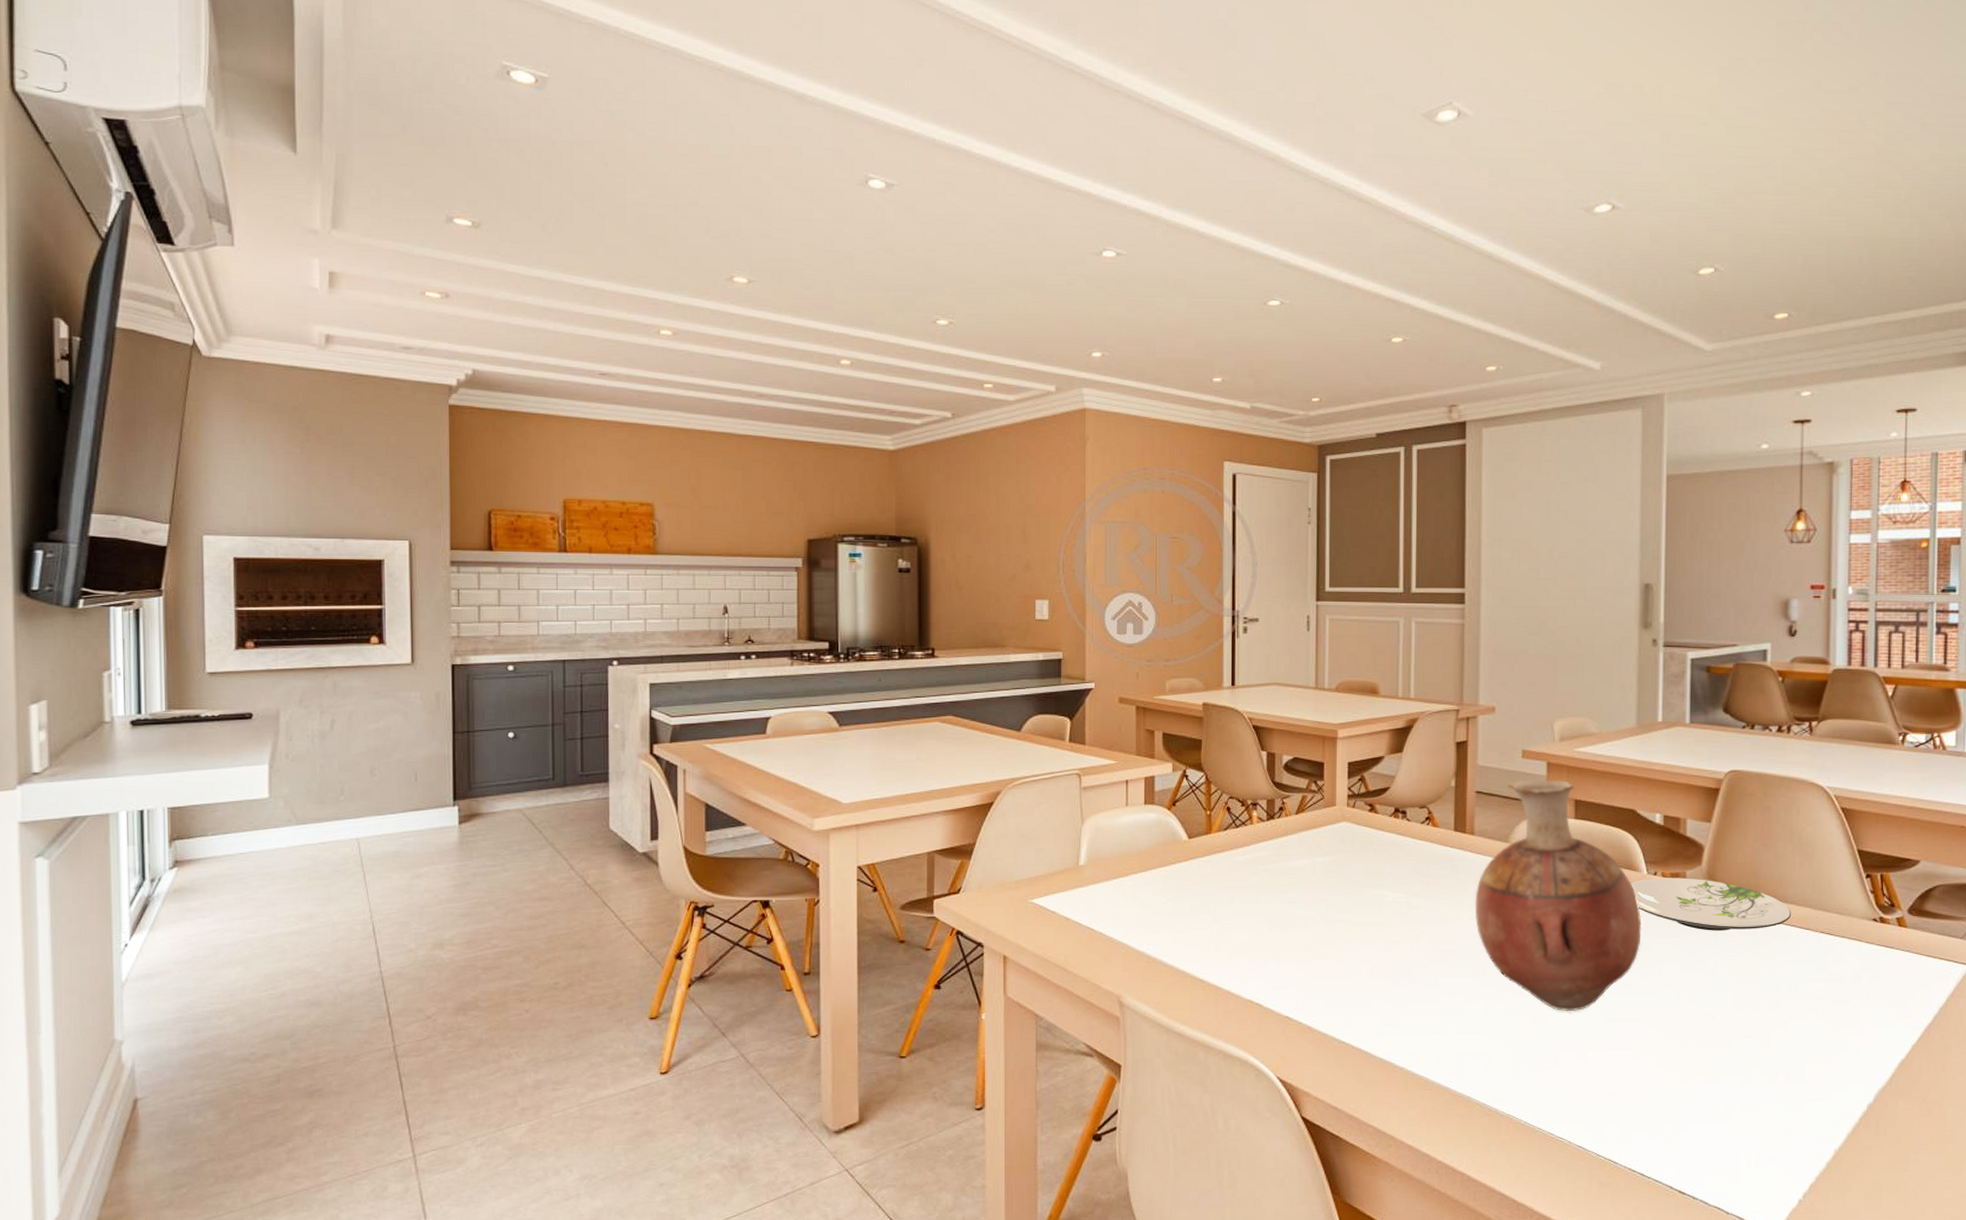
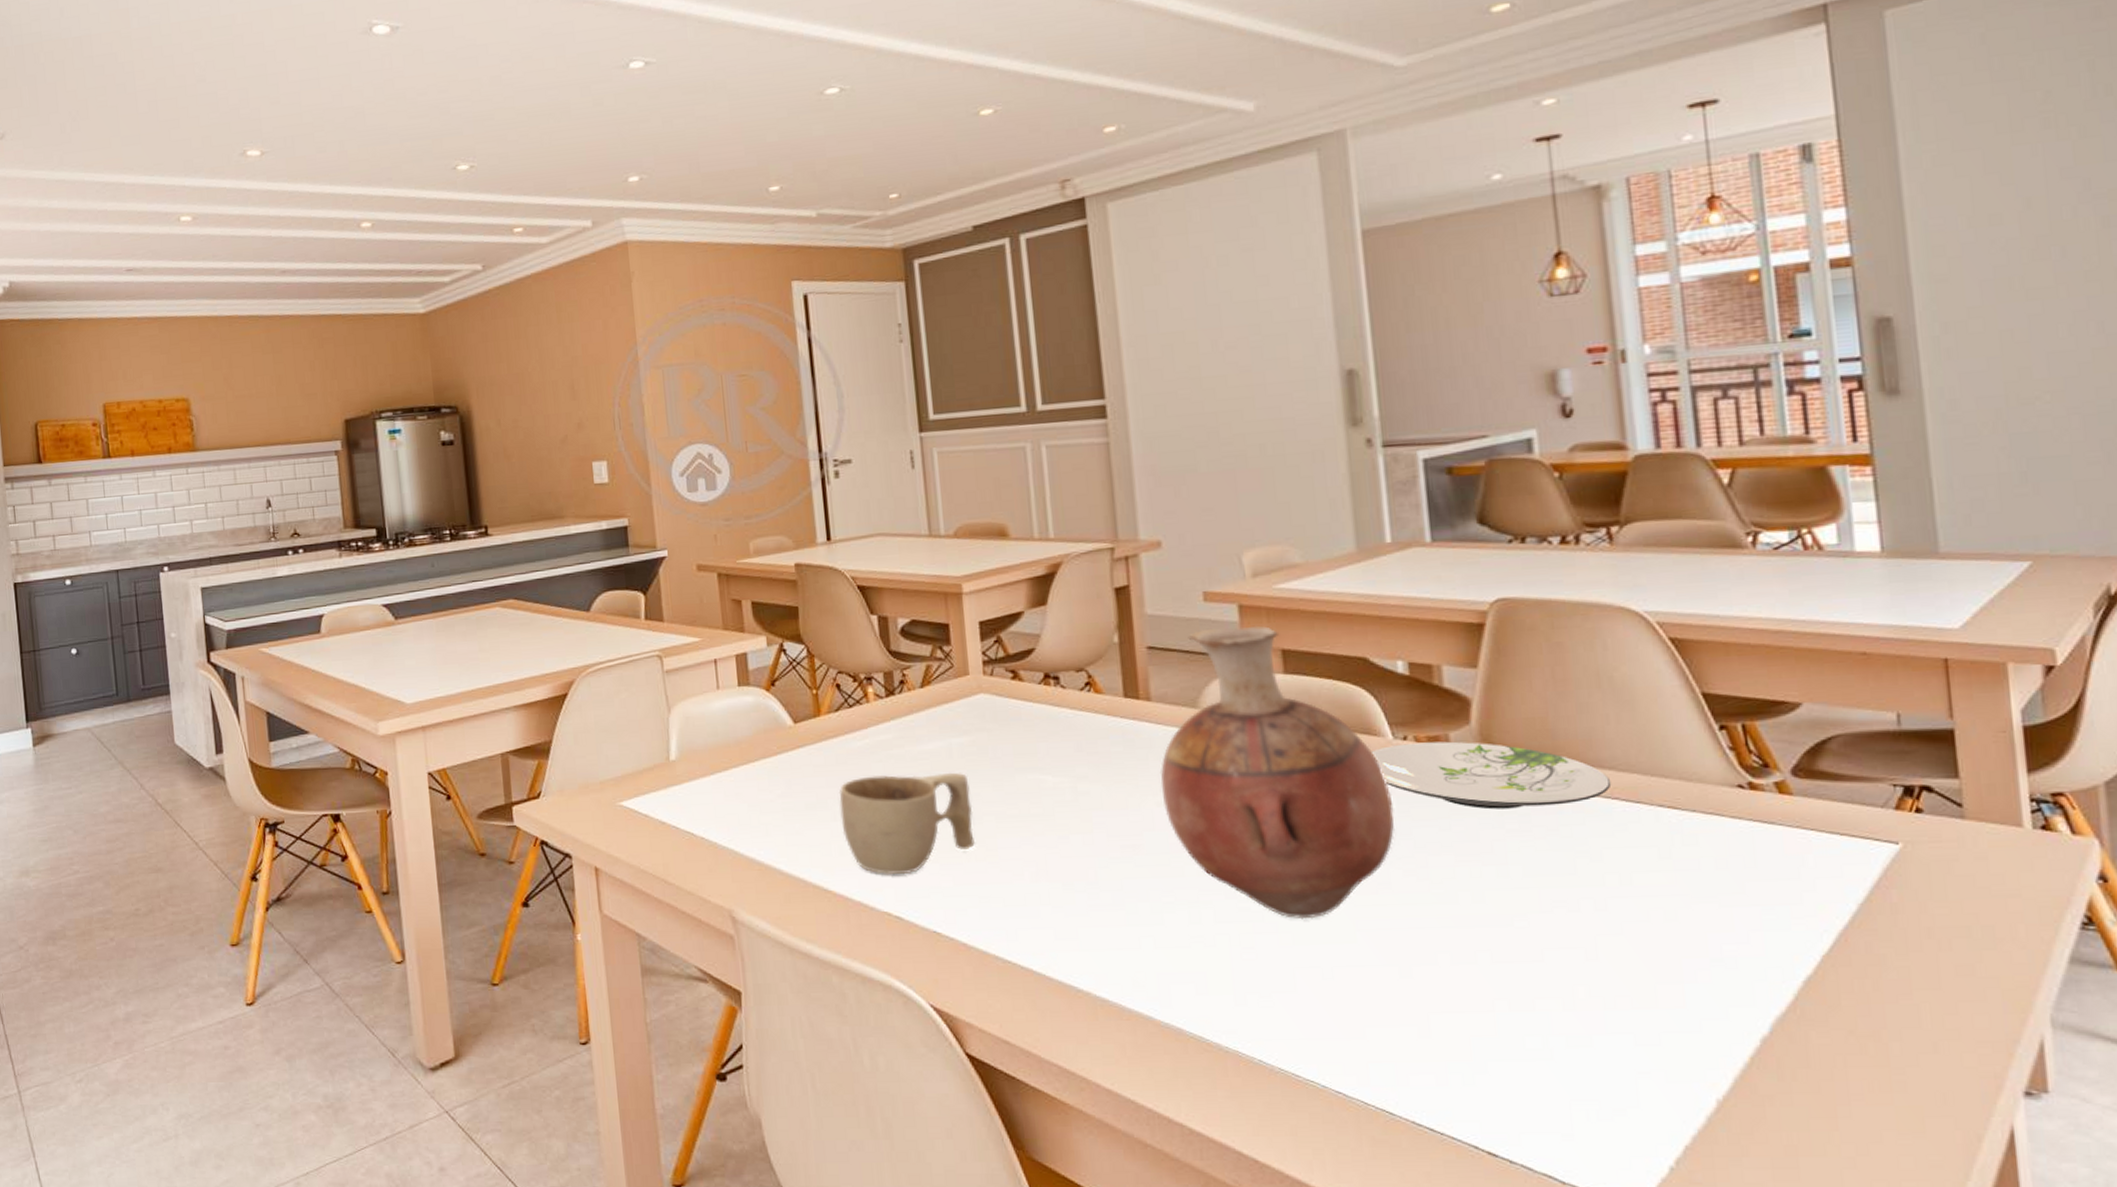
cup: none [1220,885,1328,968] -> present [838,772,976,874]

